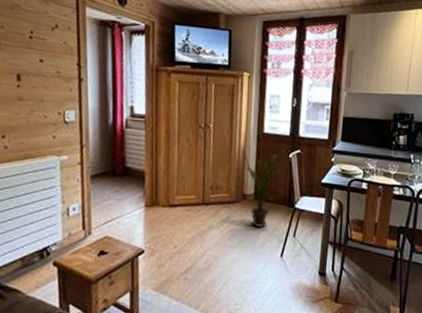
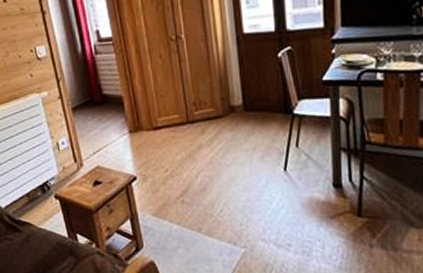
house plant: present [240,147,285,227] -> none [219,49,272,141]

